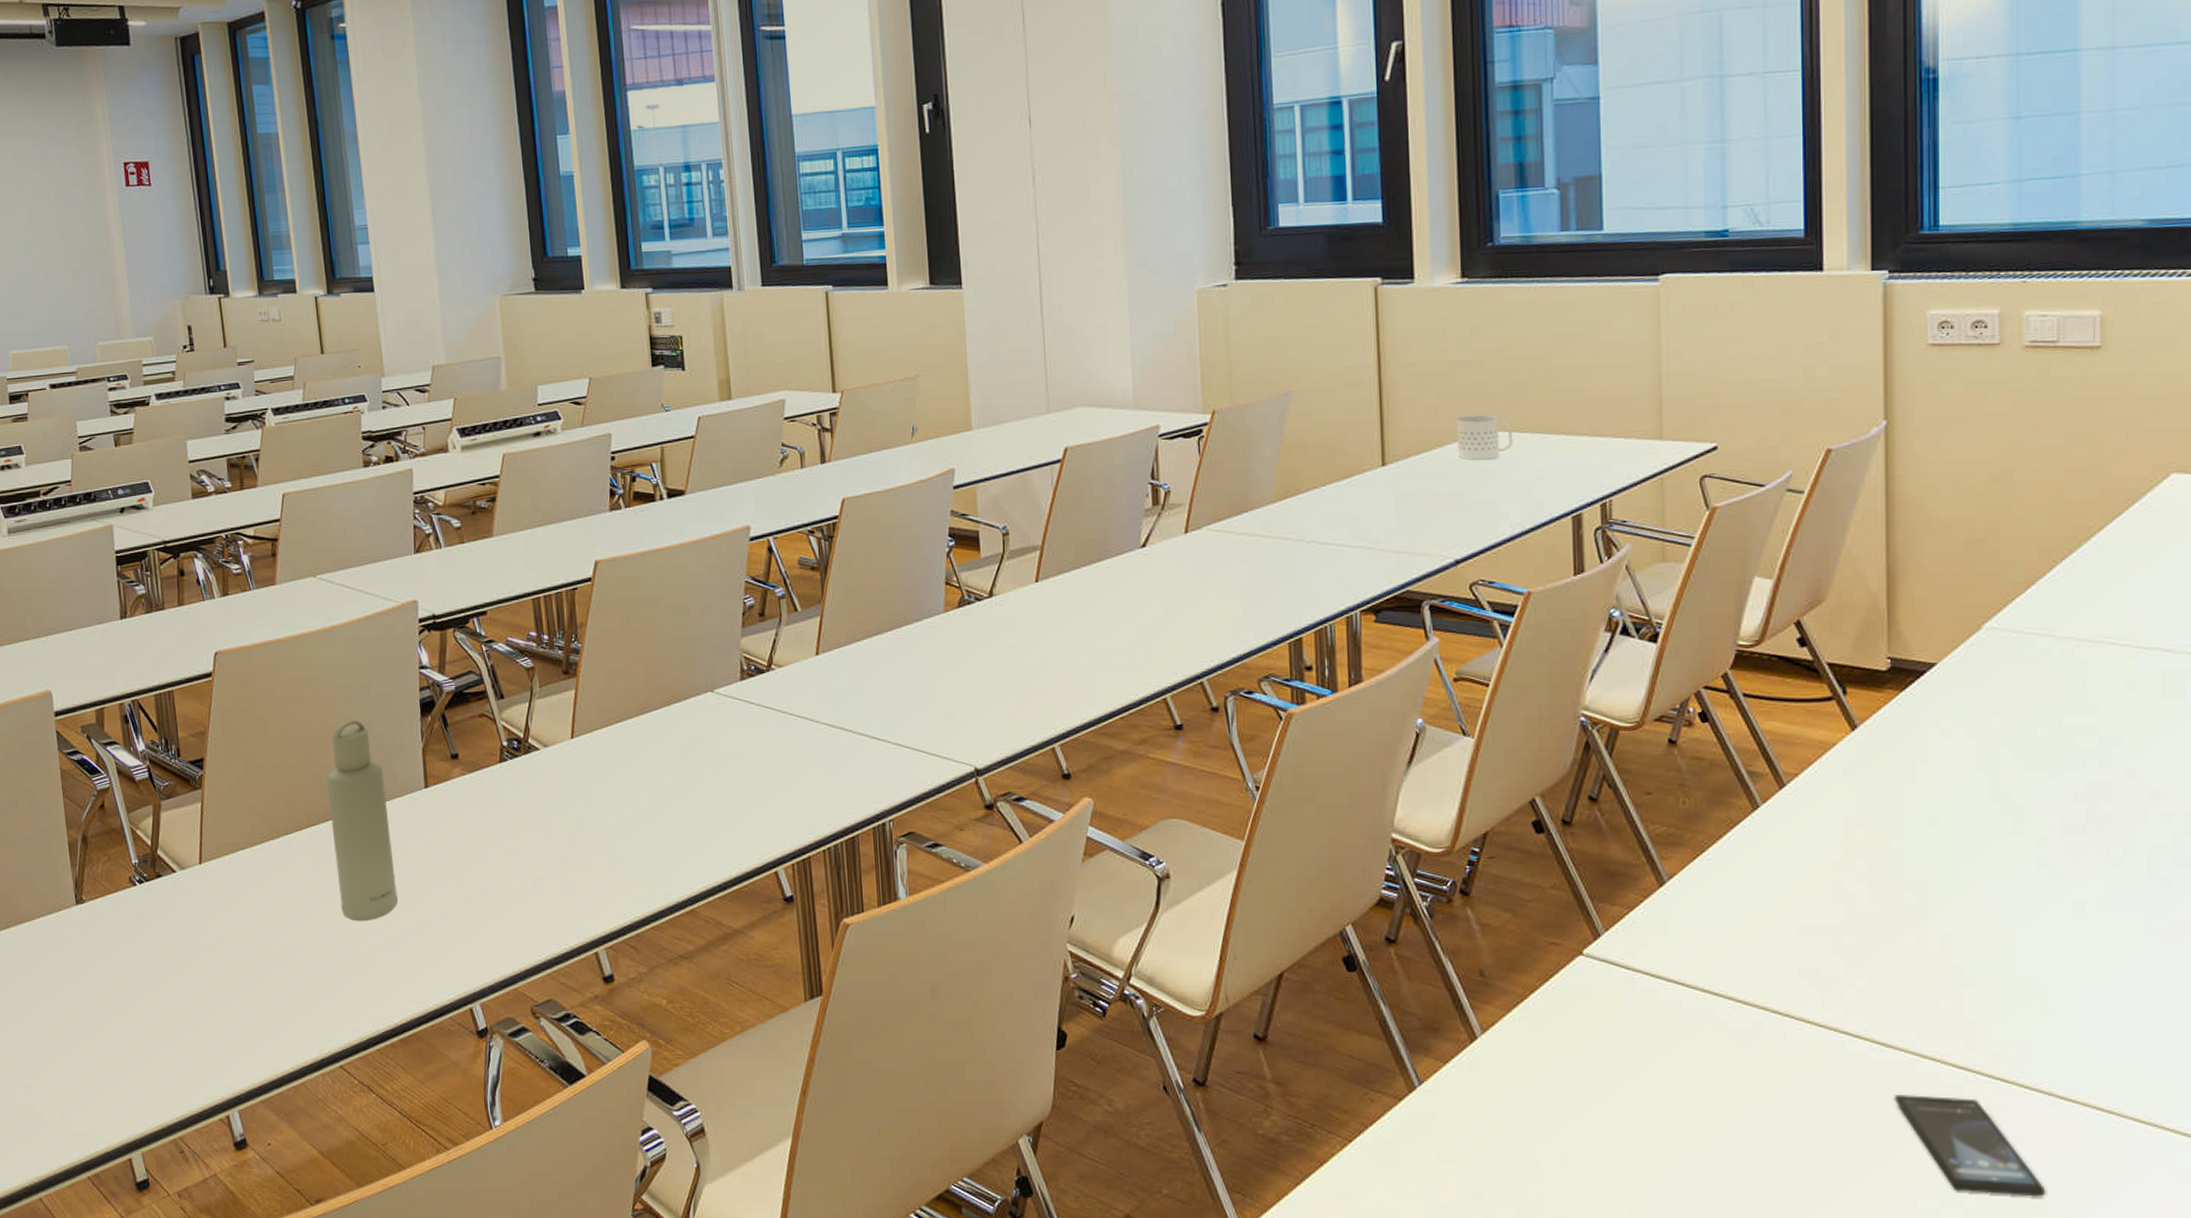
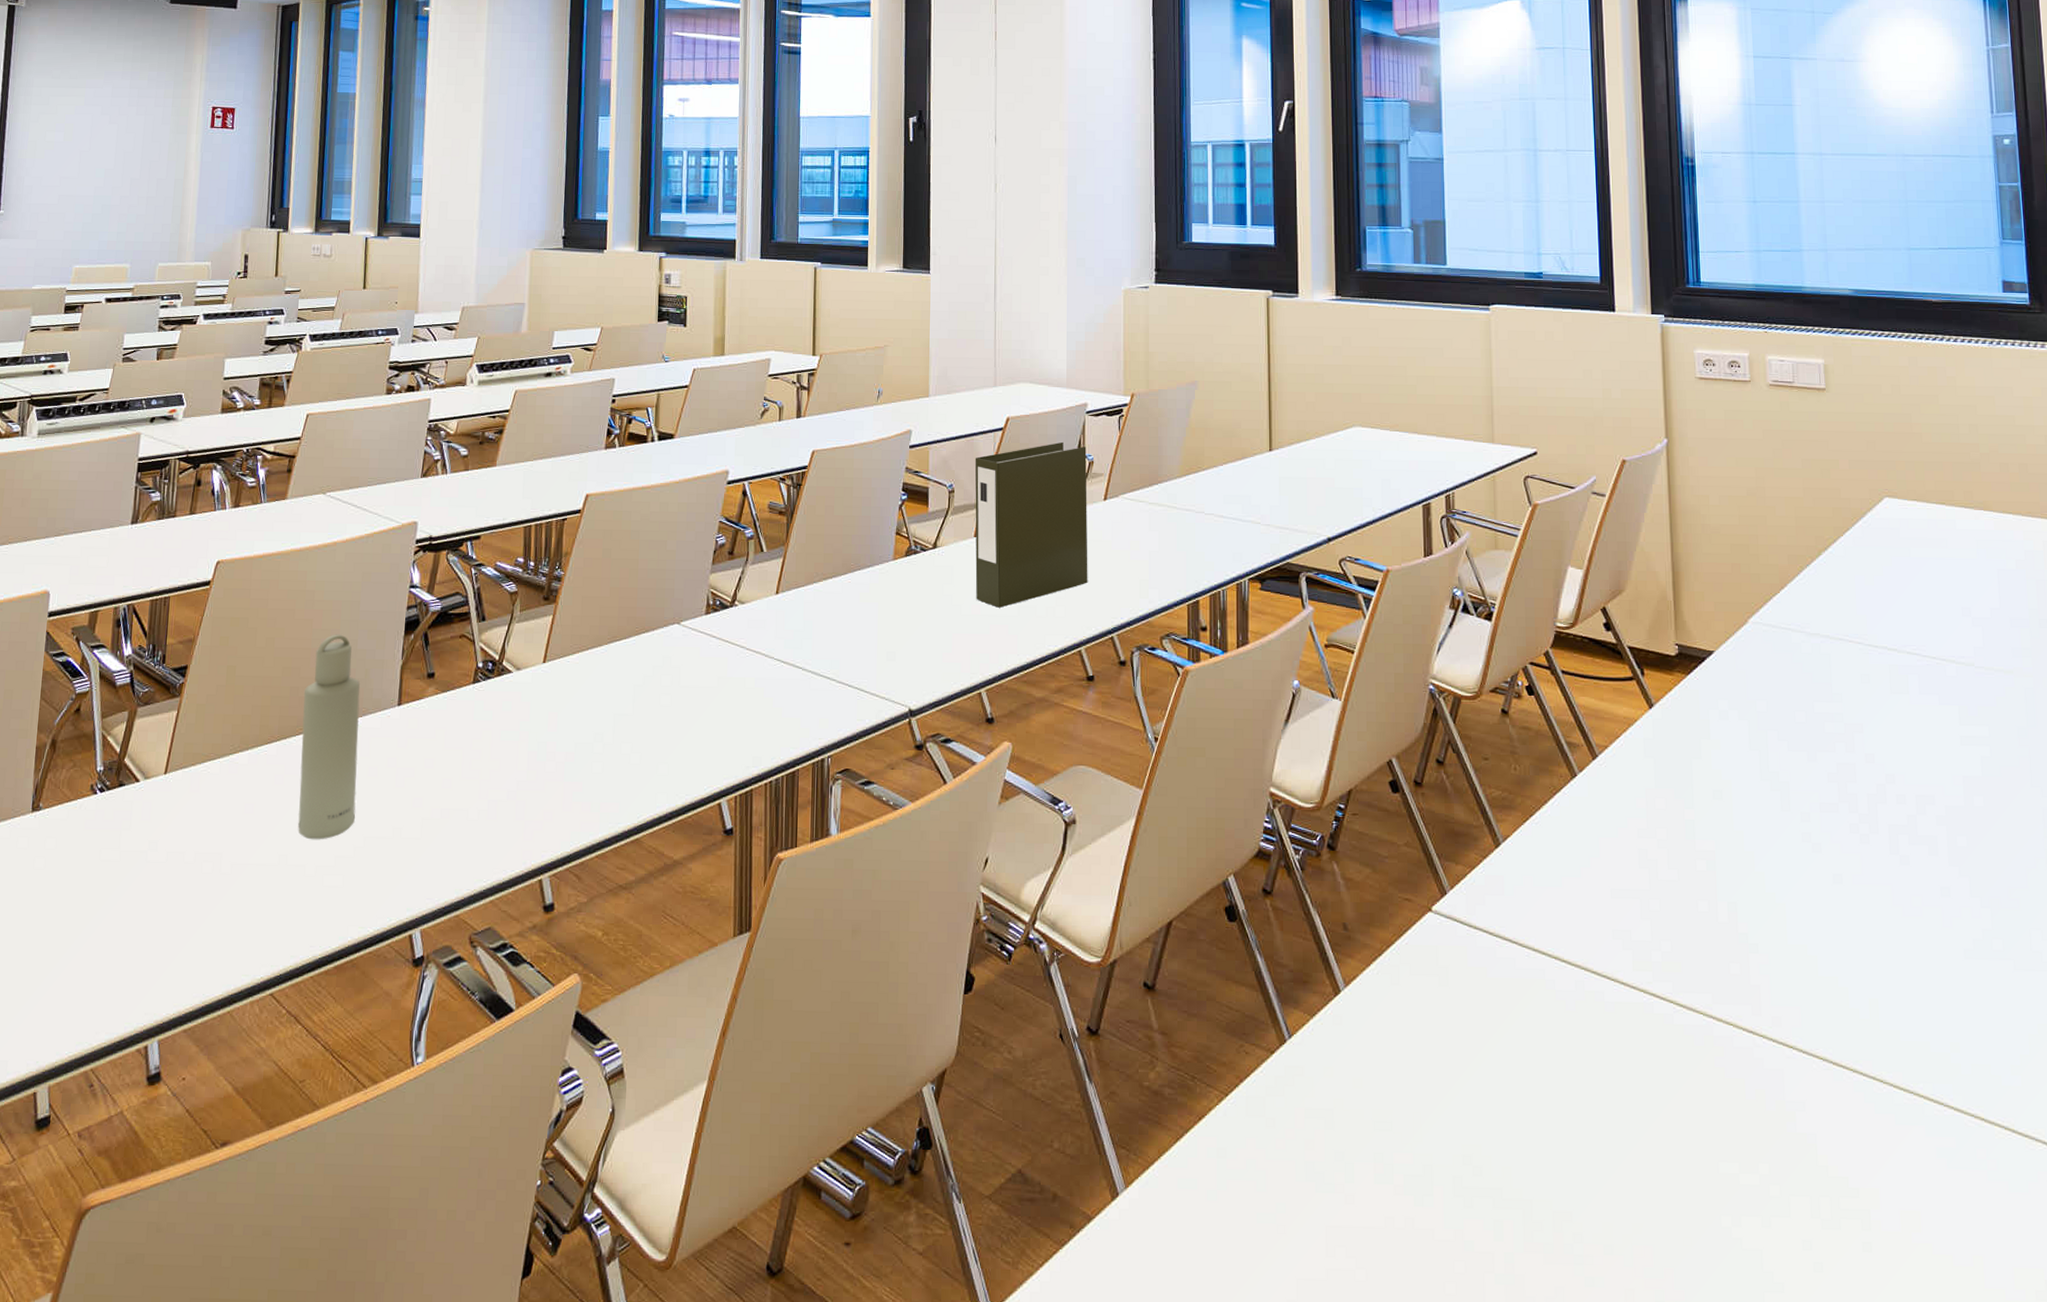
binder: none [1030,470,1171,657] -> present [974,441,1088,608]
mug: present [1456,414,1513,461] -> none [1330,412,1376,452]
smartphone: present [1893,1095,2046,1197] -> none [1695,1057,1827,1163]

